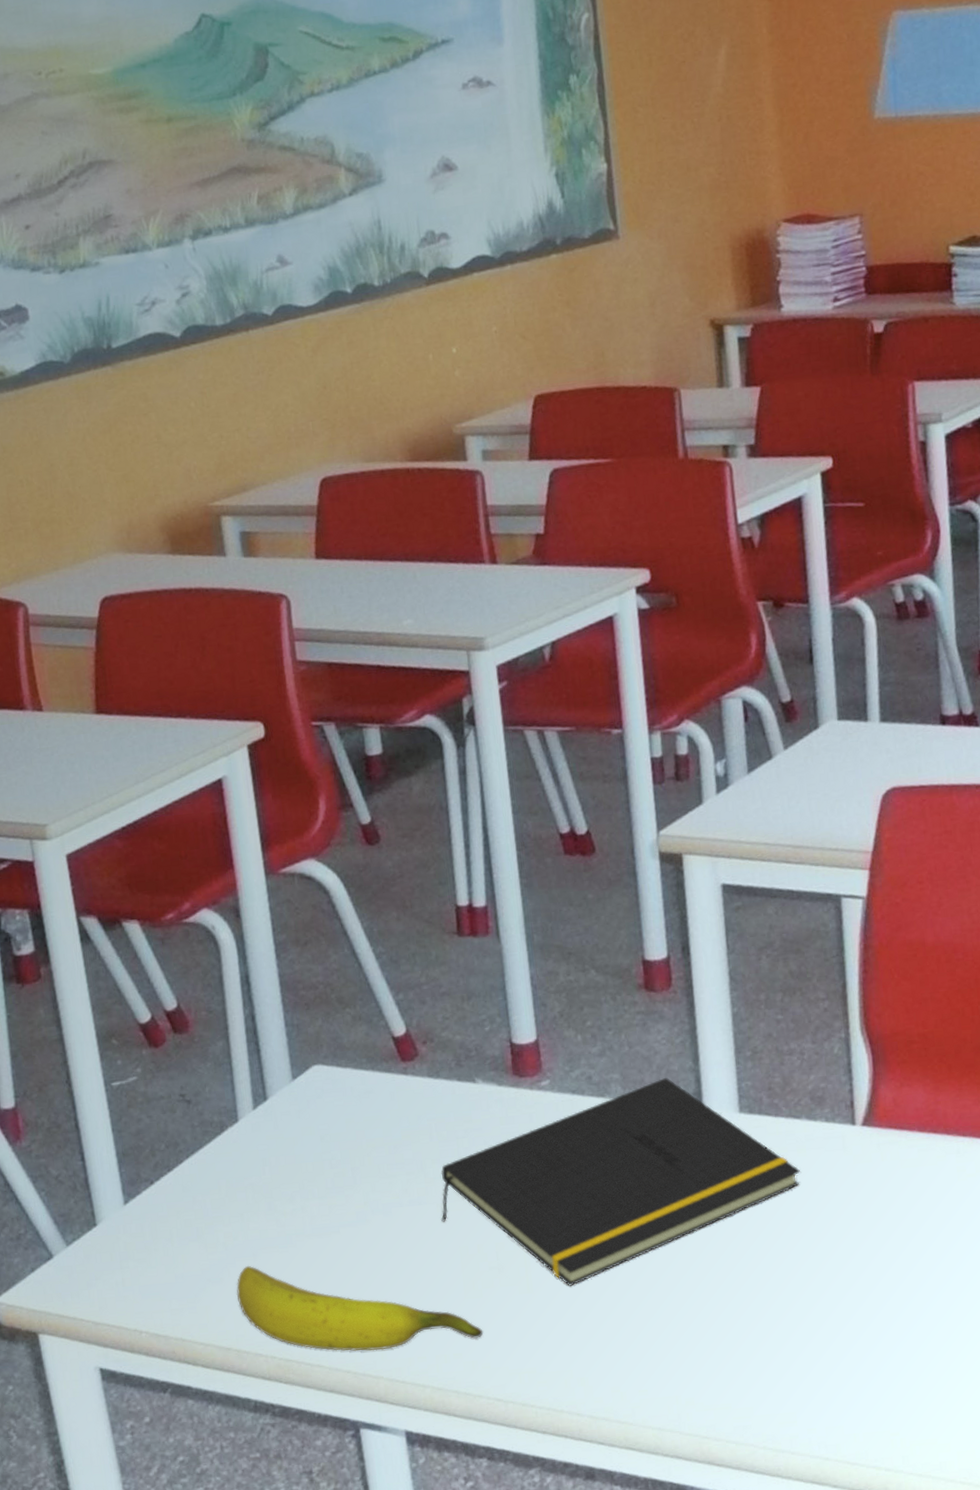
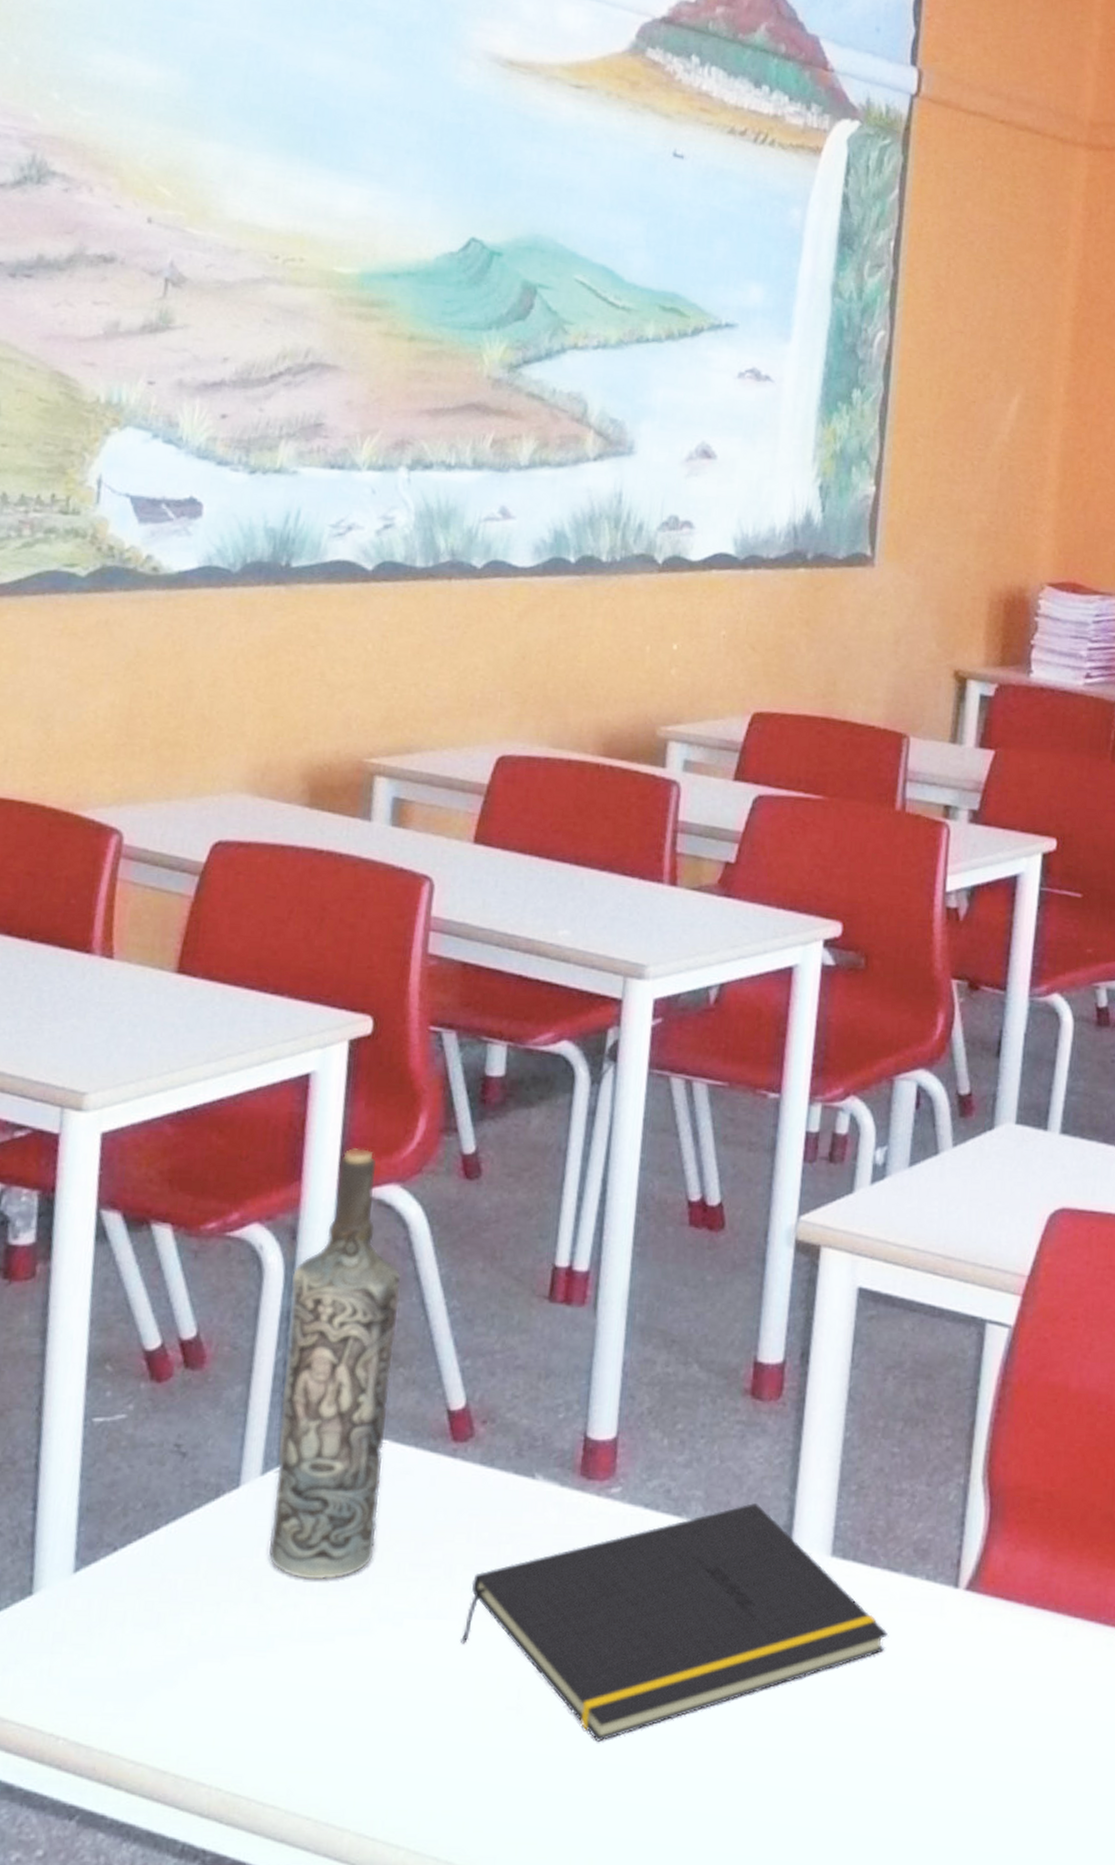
banana: present [236,1265,483,1352] -> none [189,1668,484,1796]
bottle: none [242,833,357,1187] -> present [269,1148,402,1580]

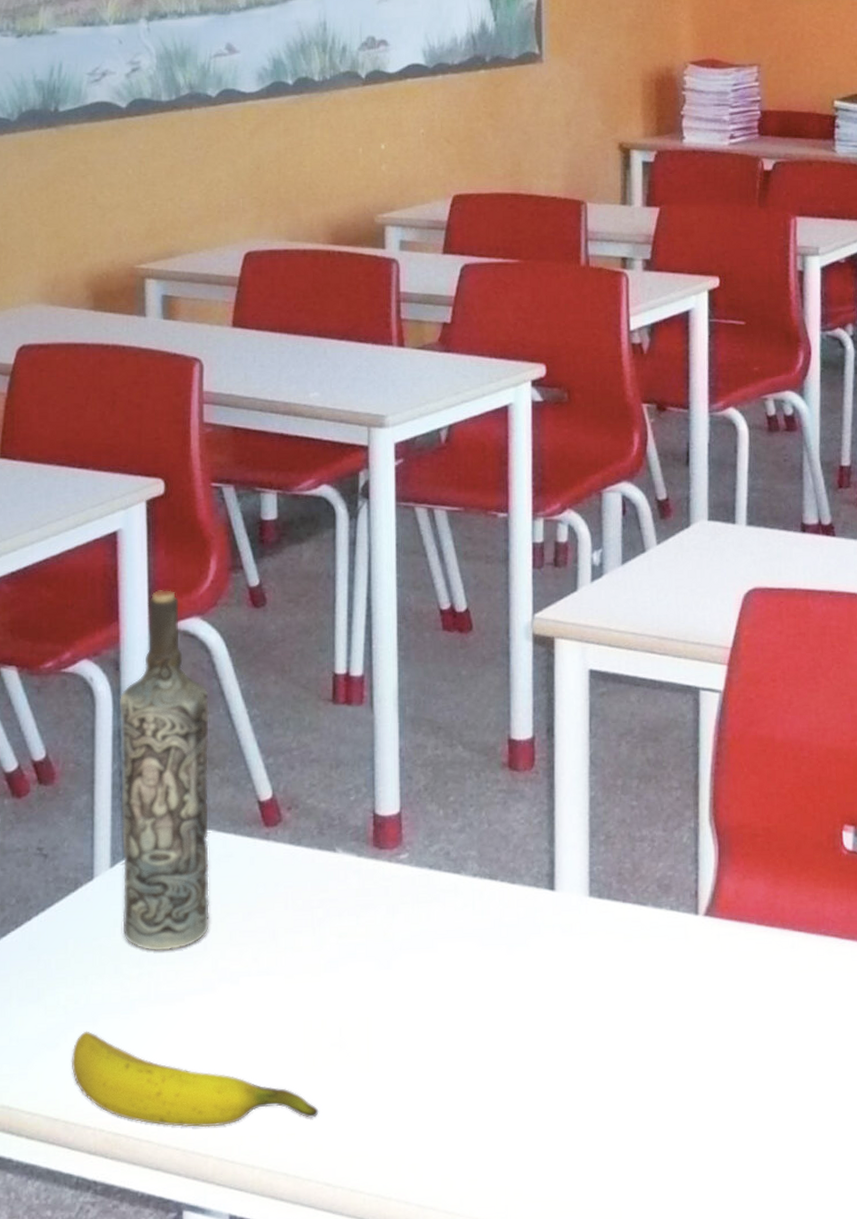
banana: none [189,1668,484,1796] -> present [71,1031,319,1128]
notepad: present [461,1503,888,1742] -> none [288,858,643,1067]

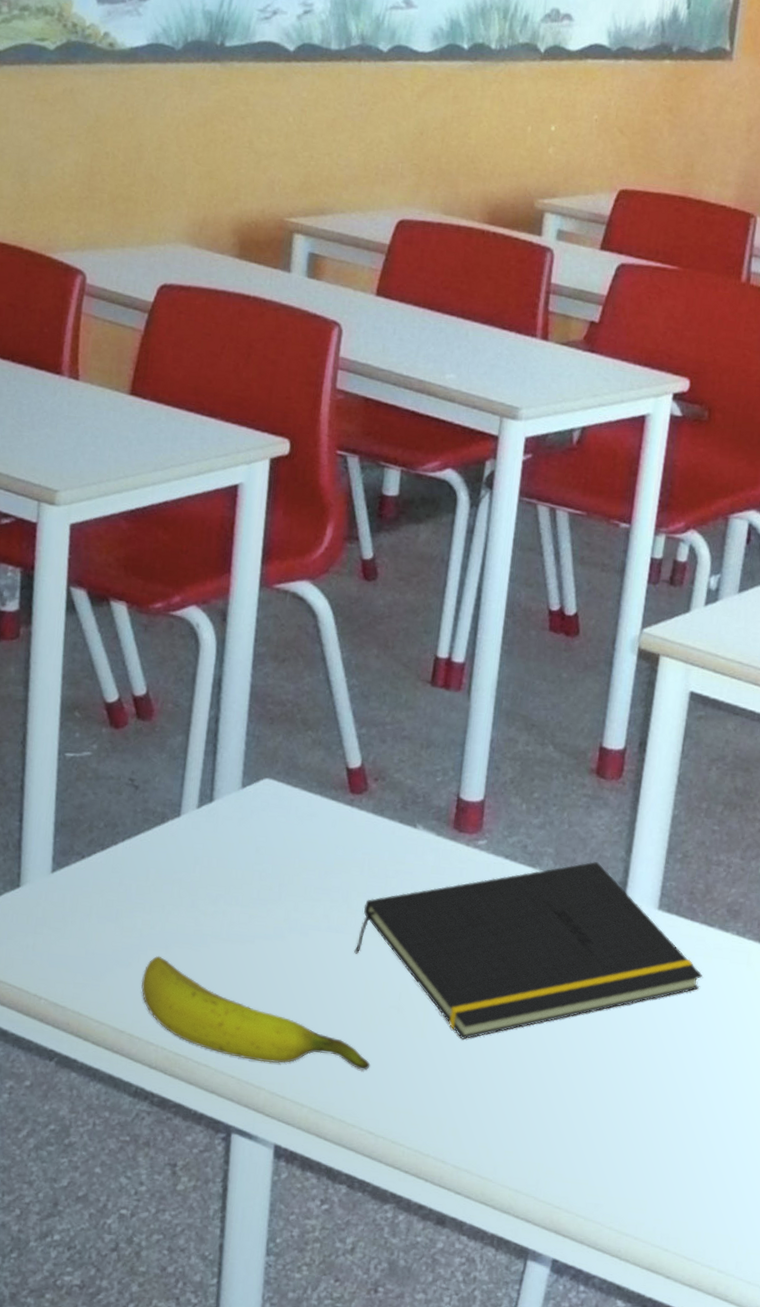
bottle: present [119,590,209,951] -> none [203,549,311,895]
notepad: none [288,858,643,1067] -> present [354,862,703,1040]

